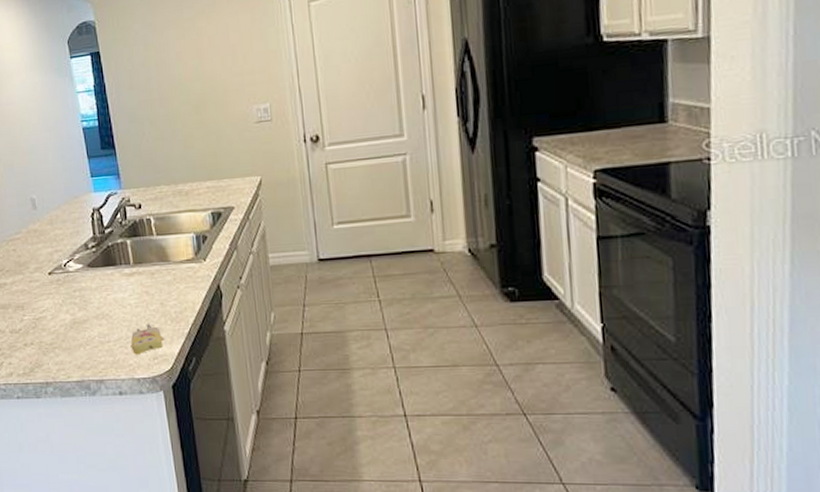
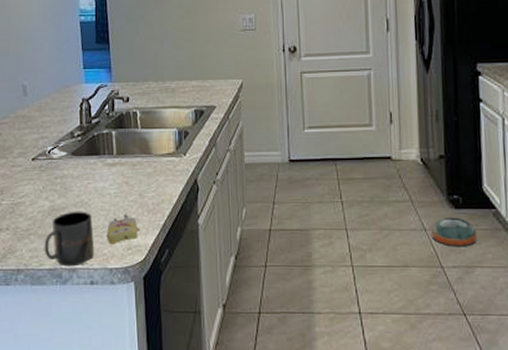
mug: none [69,323,121,378] -> present [44,211,95,267]
pet bowl: none [483,311,538,343] -> present [431,217,477,247]

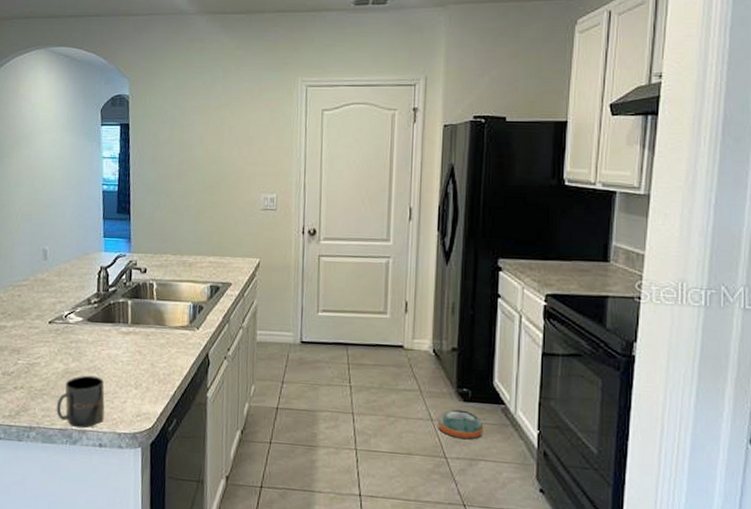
sponge: present [106,214,141,245] -> none [117,382,151,410]

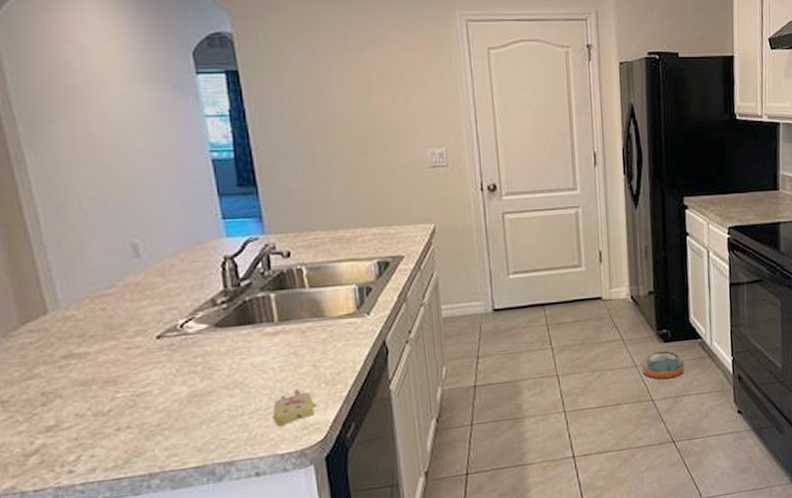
mug: present [56,375,105,429] -> none [185,392,259,461]
sponge: none [117,382,151,410] -> present [272,389,318,427]

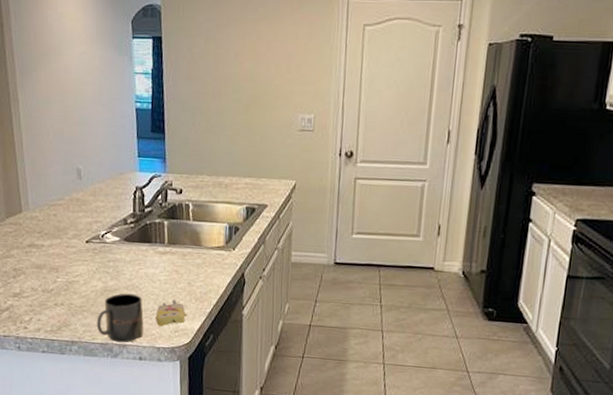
mug: none [185,392,259,461] -> present [96,293,144,343]
pet bowl: present [642,350,685,380] -> none [462,327,506,356]

